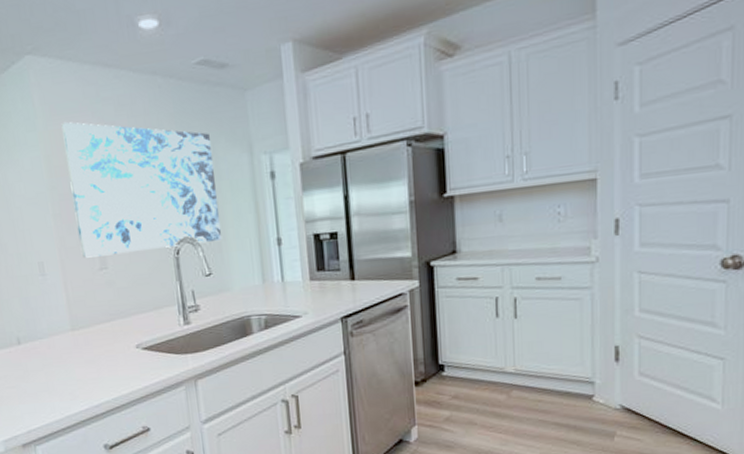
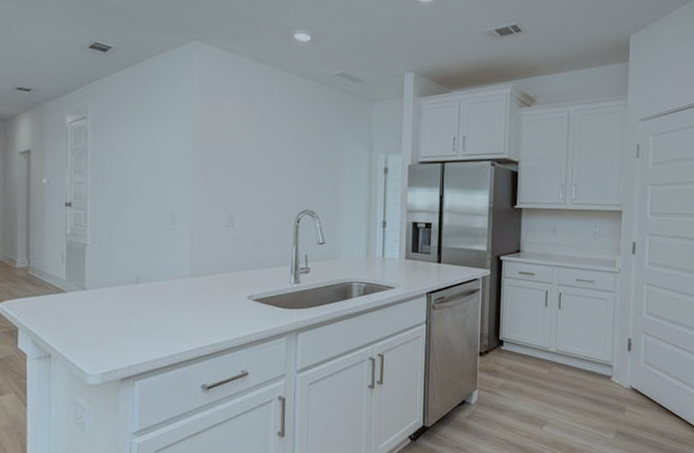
wall art: present [61,122,222,258] -> none [212,100,339,217]

